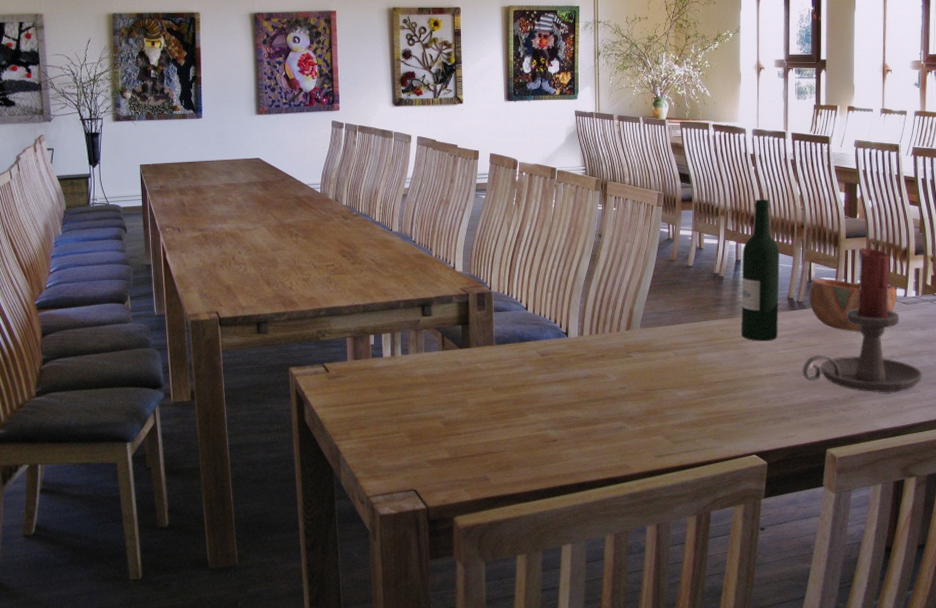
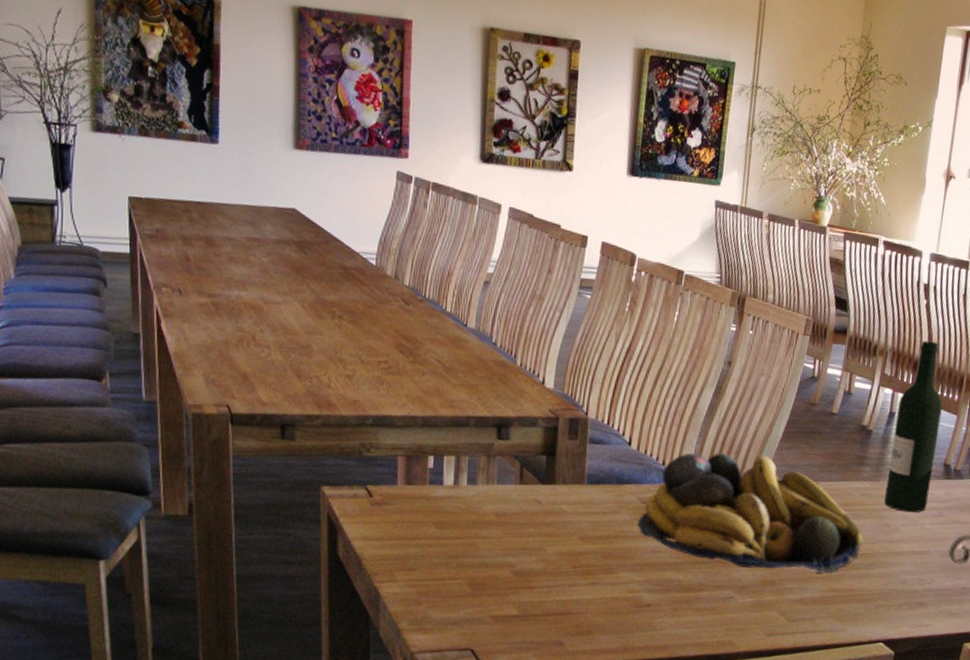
fruit bowl: none [539,307,727,401] -> present [638,452,863,574]

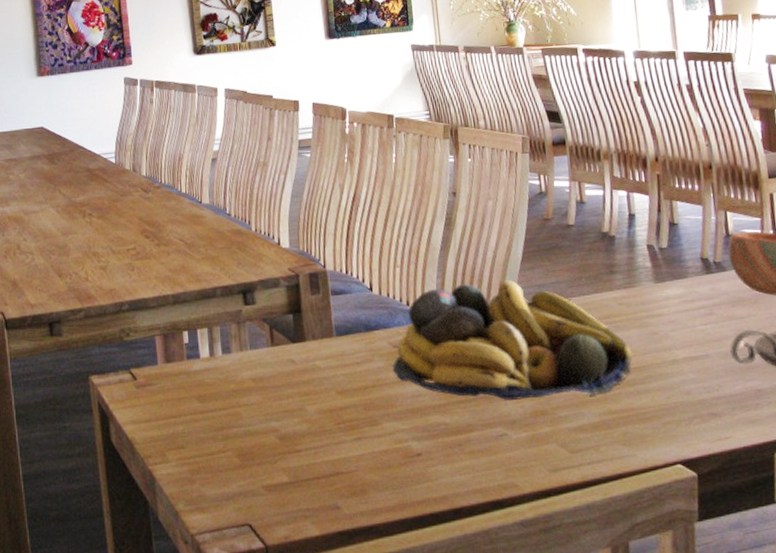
wine bottle: present [884,340,943,513] -> none [636,135,694,316]

